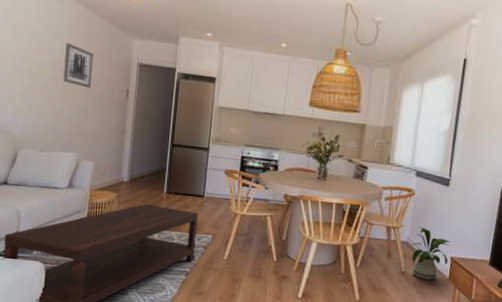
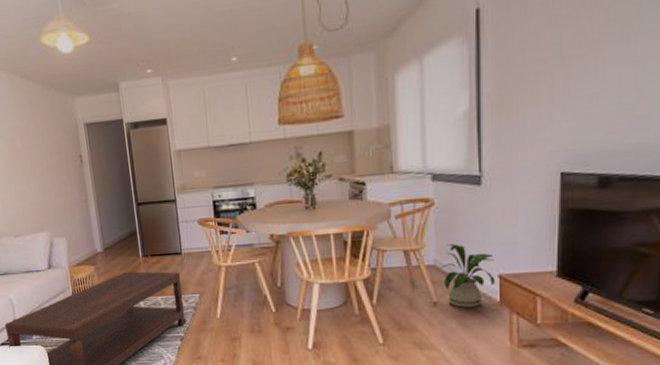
wall art: present [63,42,93,88] -> none [12,120,45,163]

